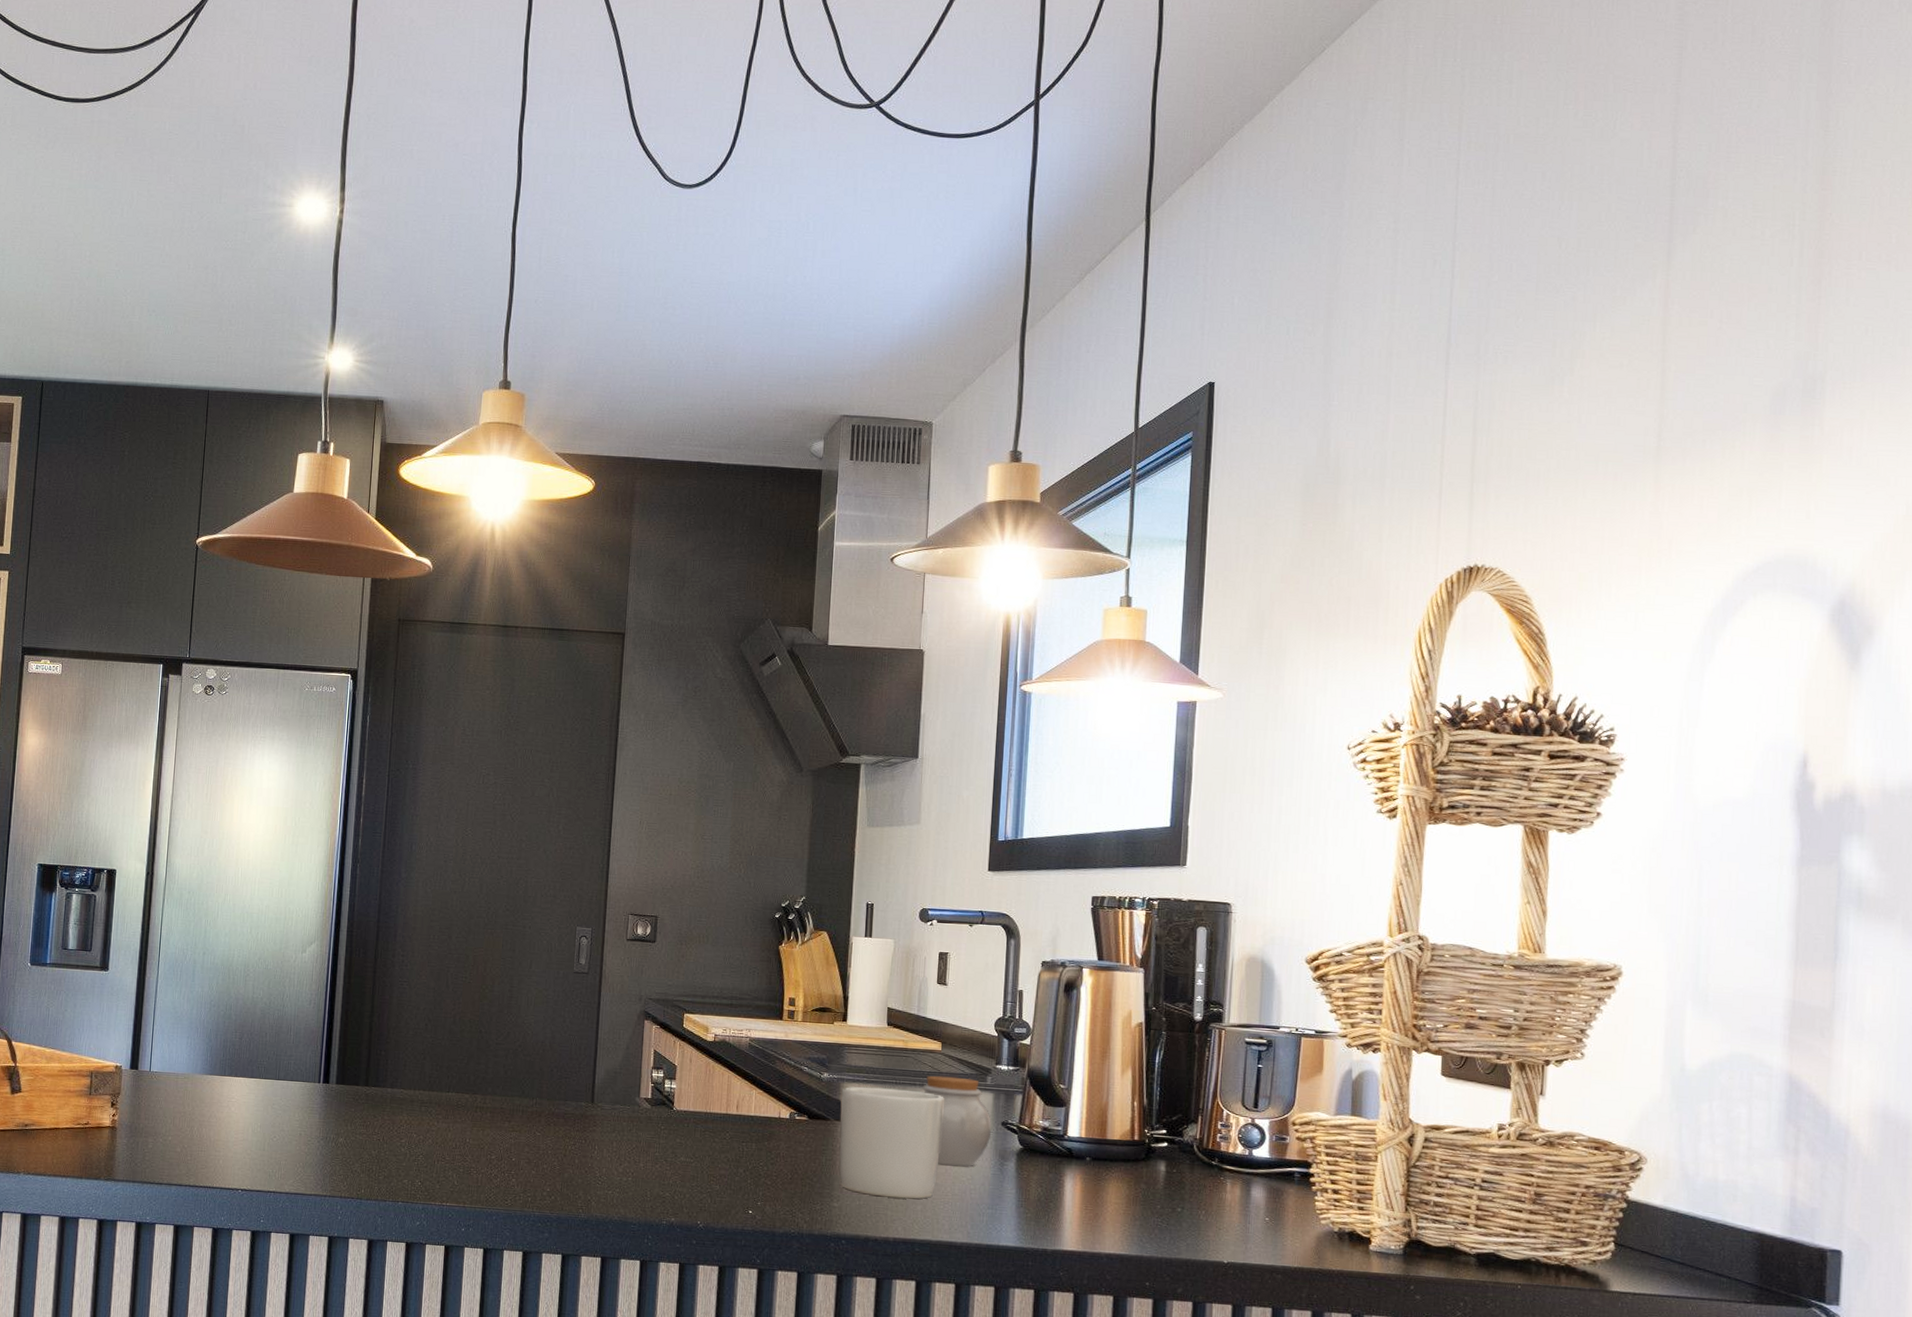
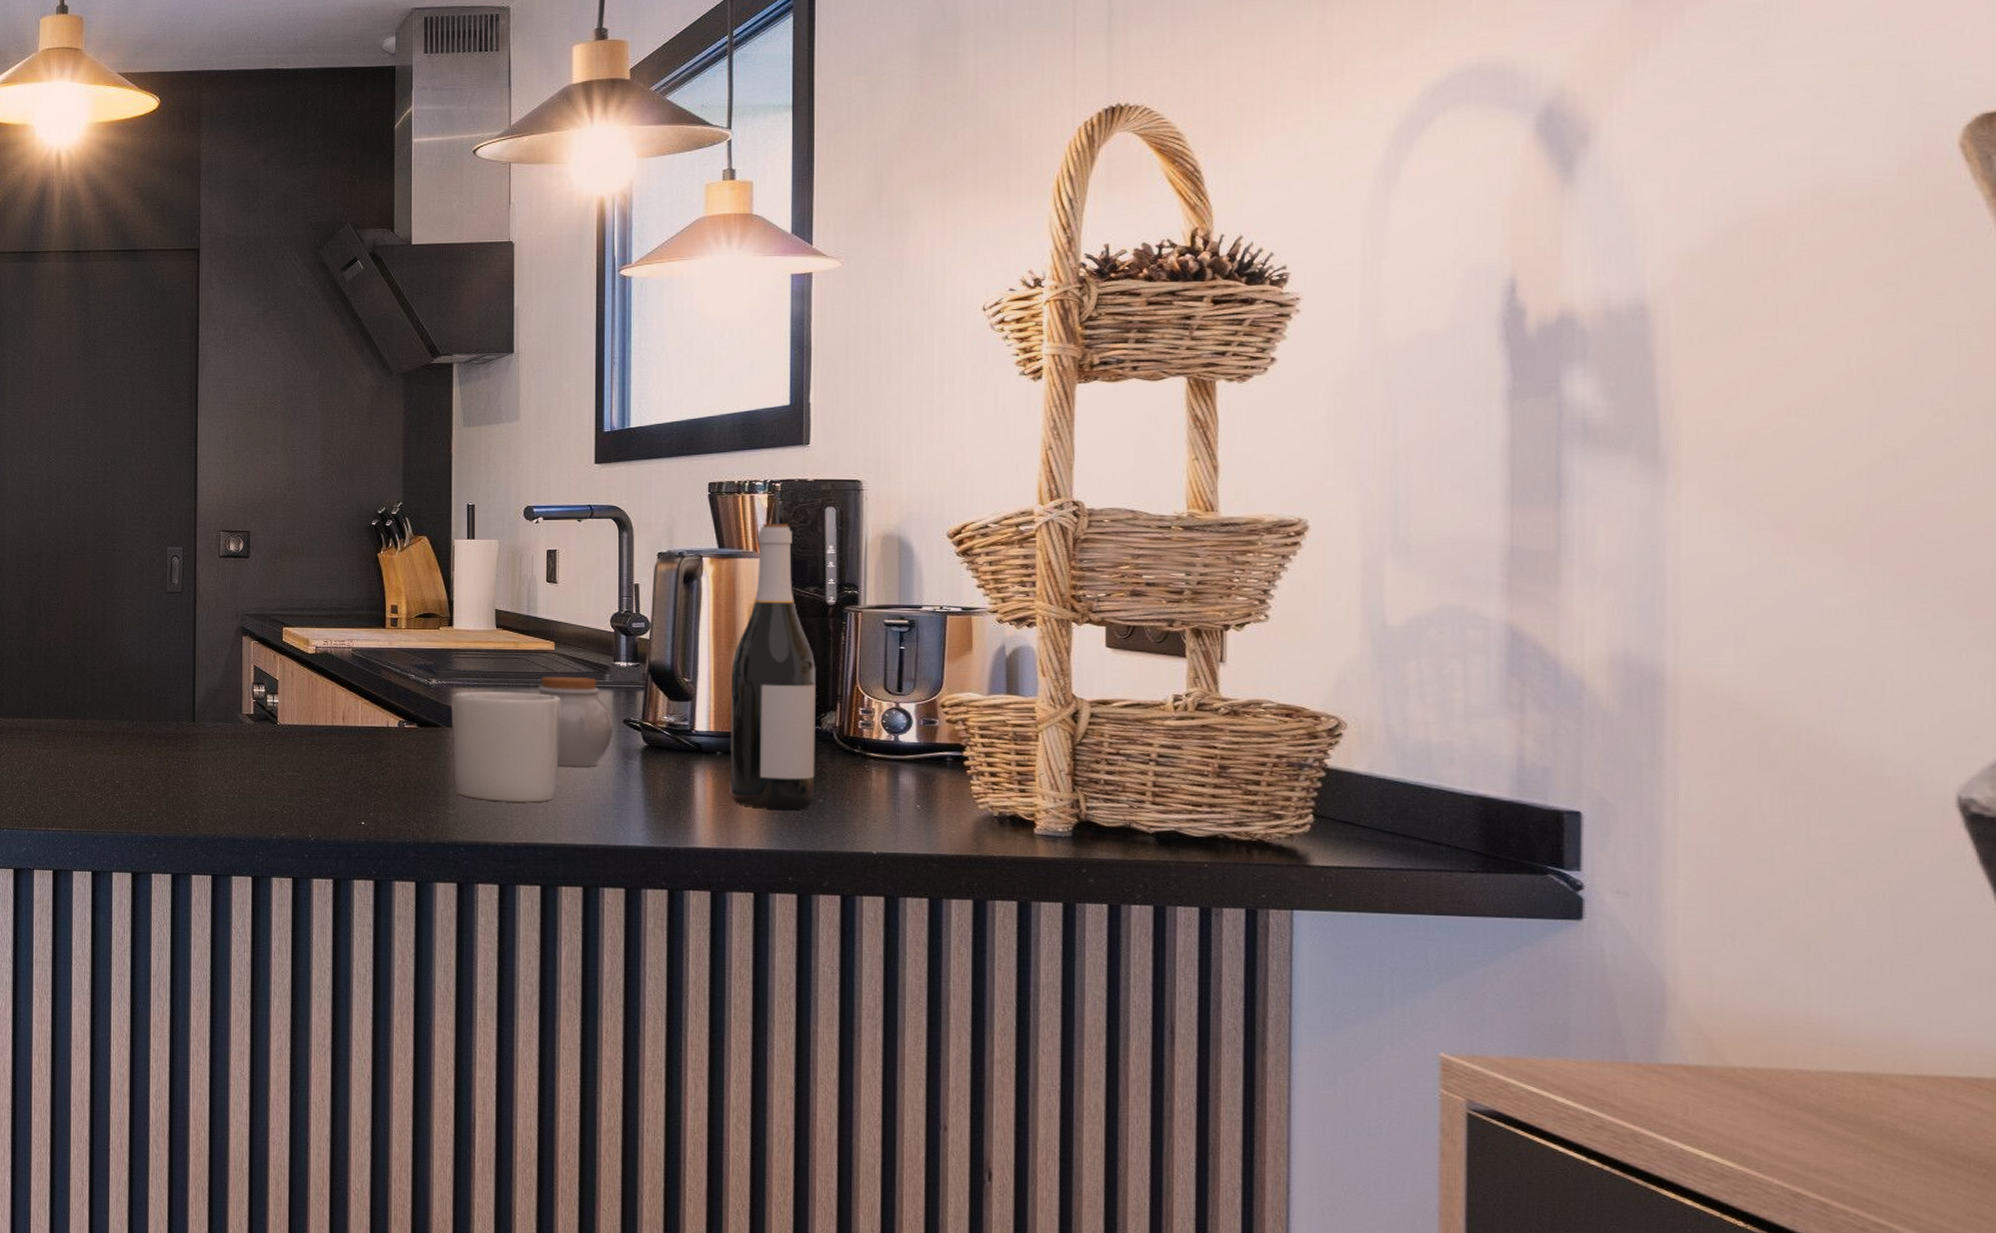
wine bottle: none [1096,939,1181,1217] -> present [729,523,816,810]

